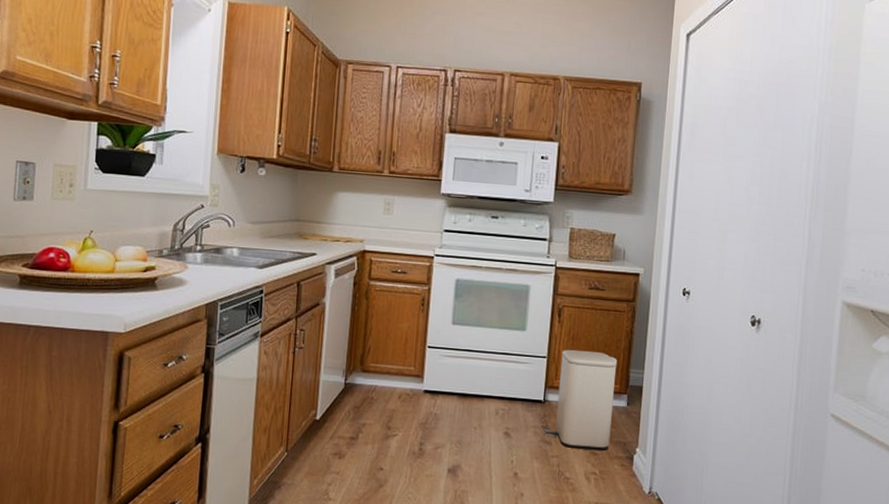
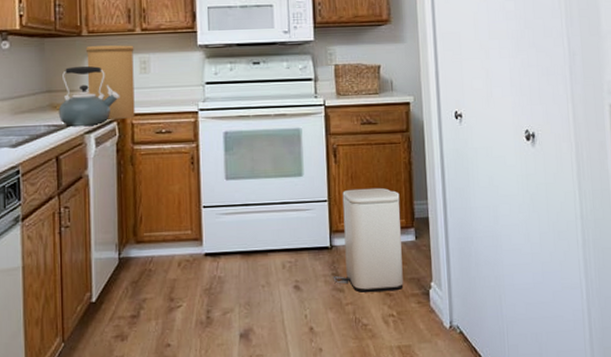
kettle: none [303,200,363,258] -> present [58,66,120,126]
canister: none [333,182,381,255] -> present [85,45,135,121]

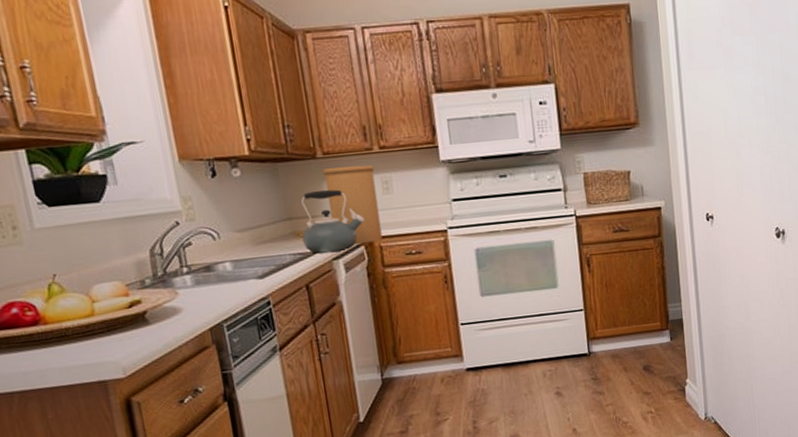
pedal bin: present [333,187,404,292] -> none [592,293,660,394]

